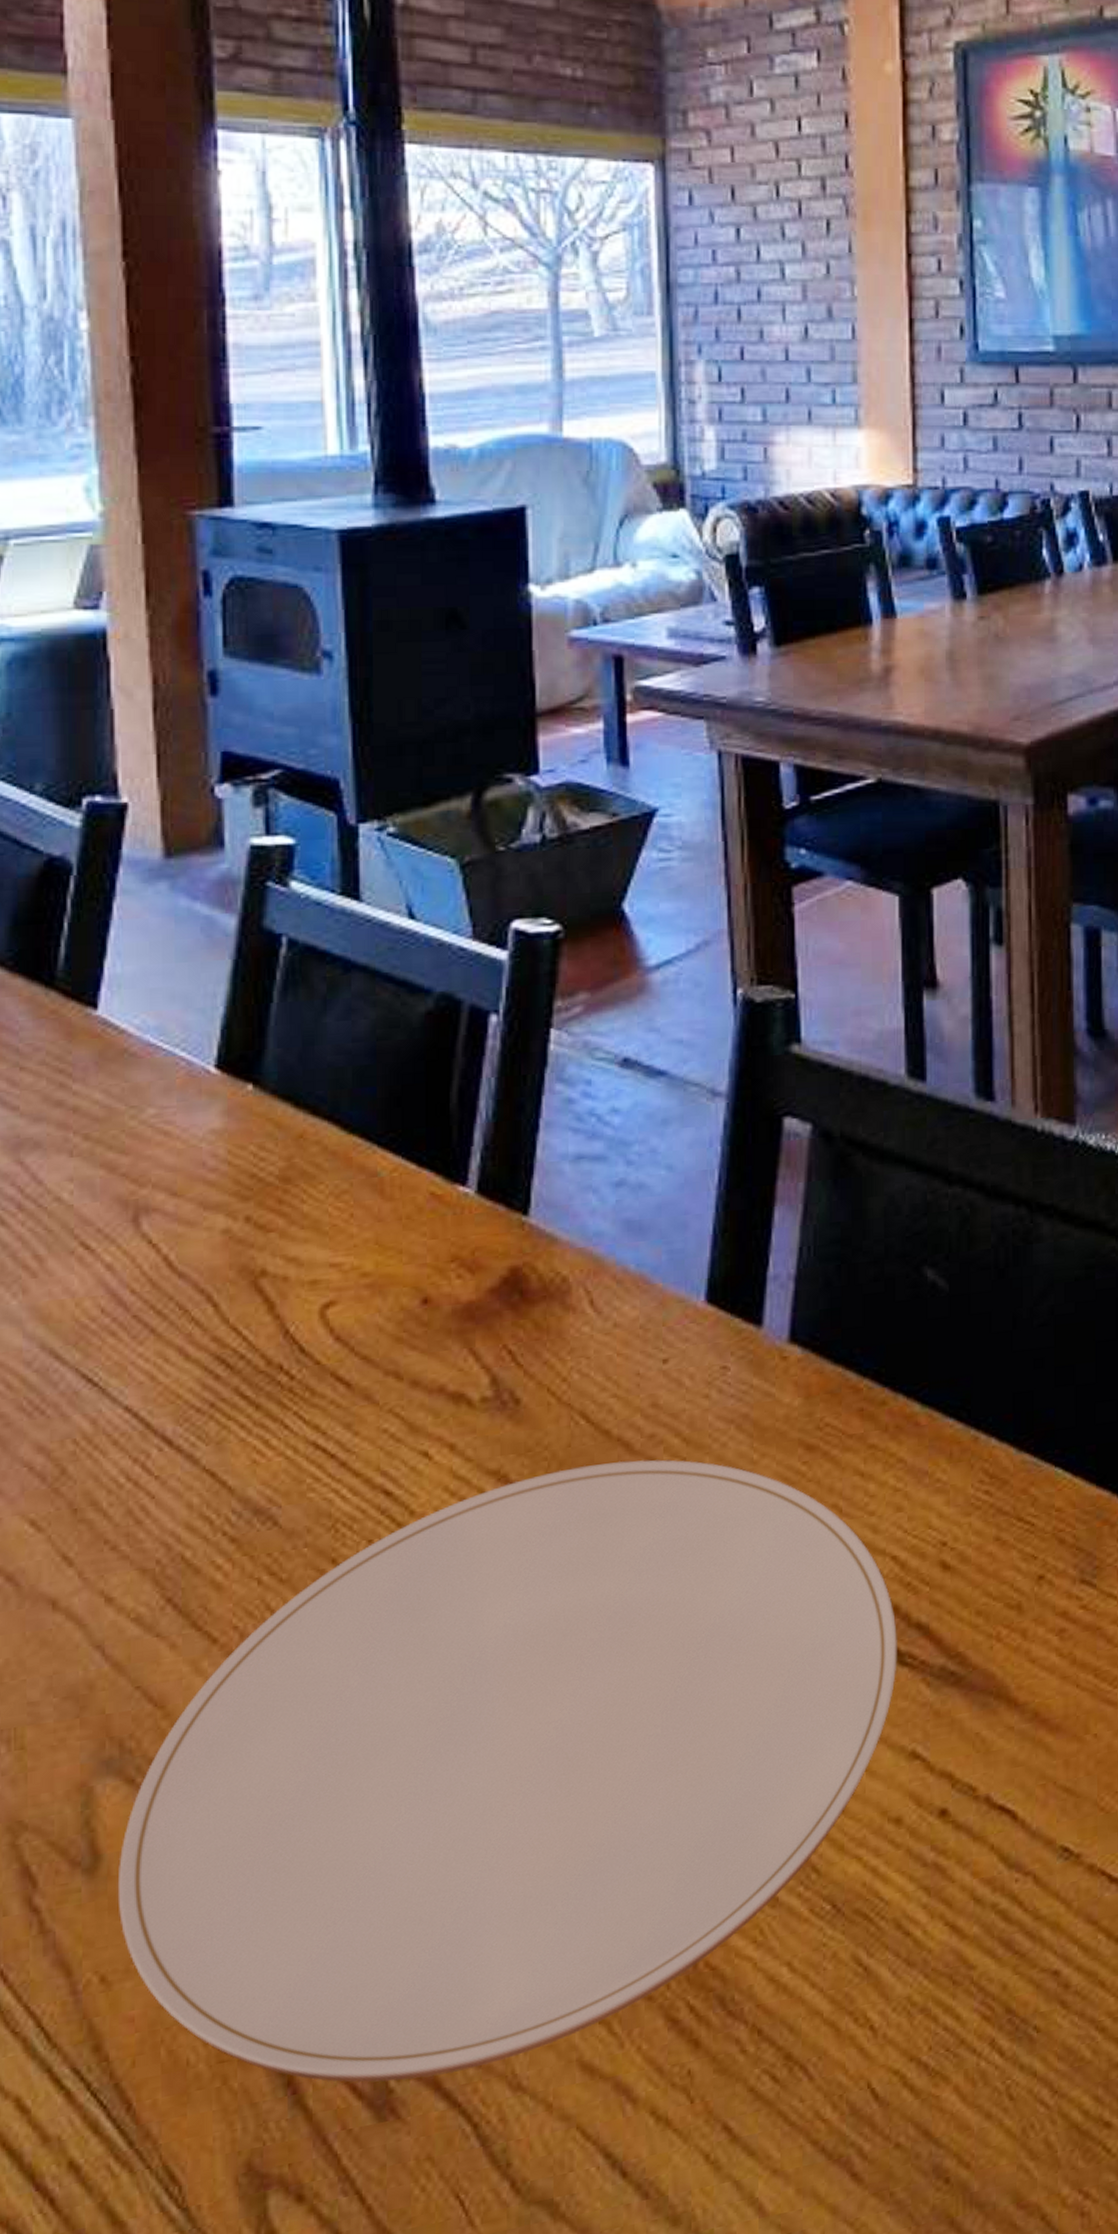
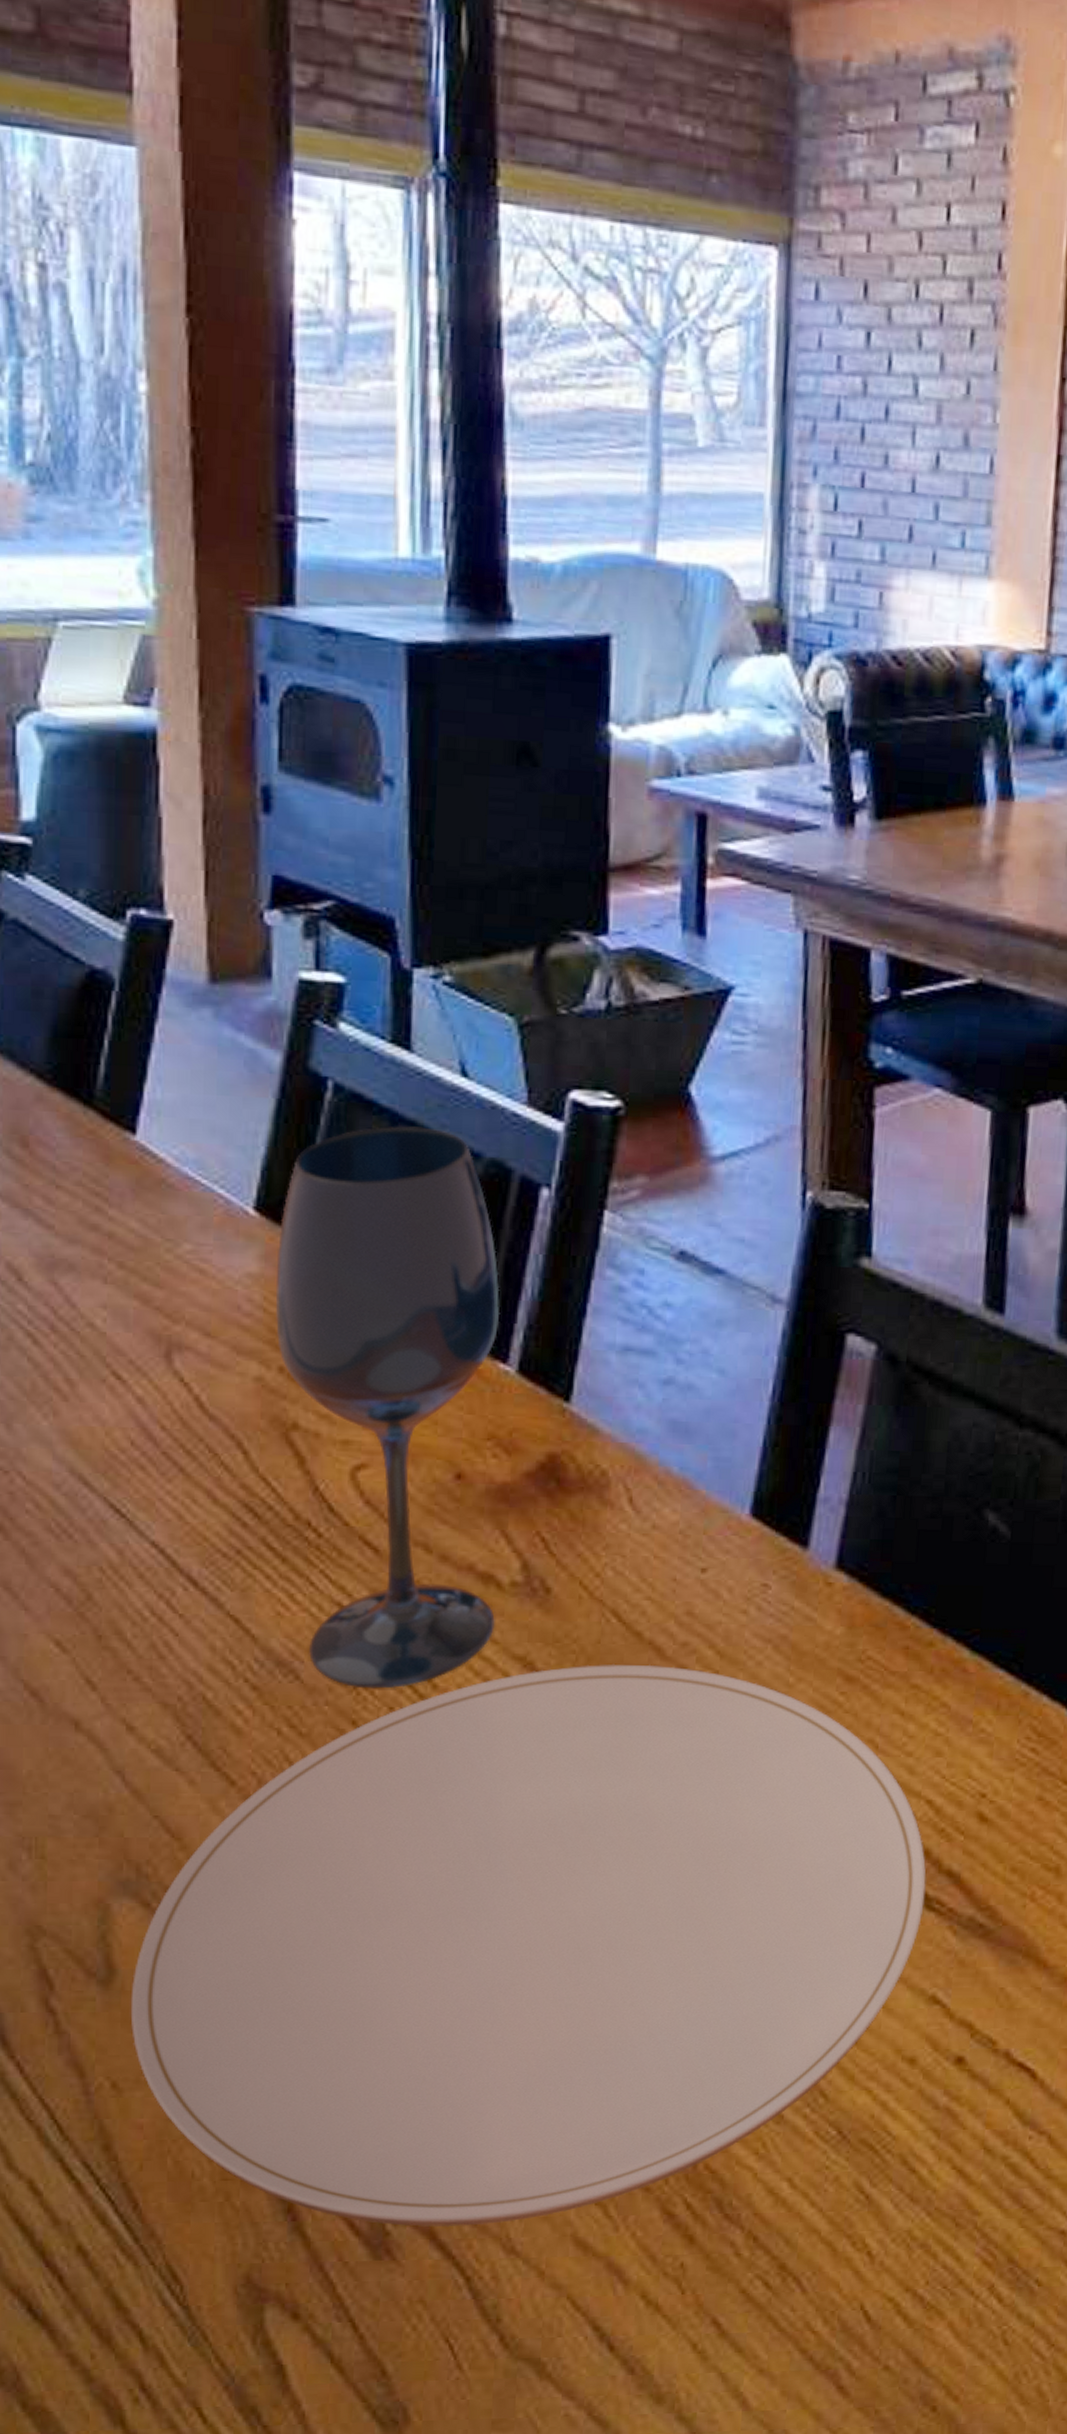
wineglass: none [238,970,468,1525] -> present [275,1126,501,1689]

